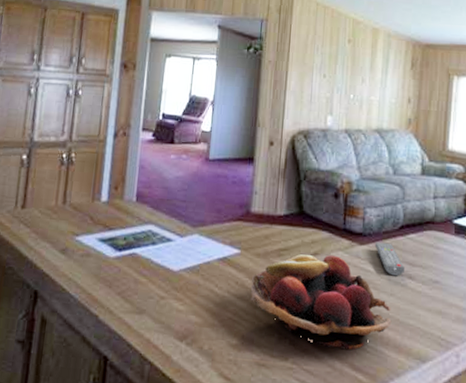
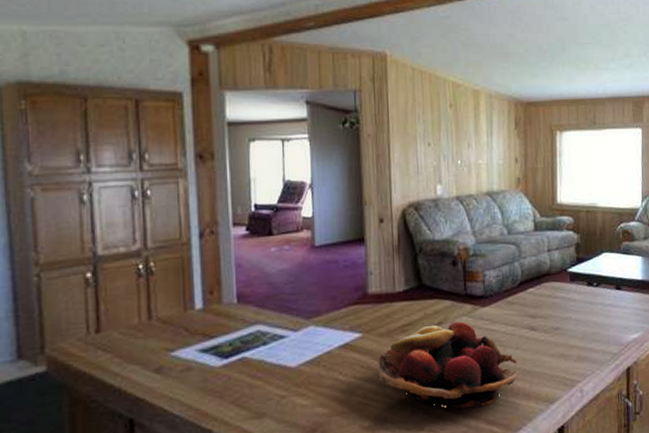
remote control: present [374,241,406,276] -> none [496,300,528,331]

